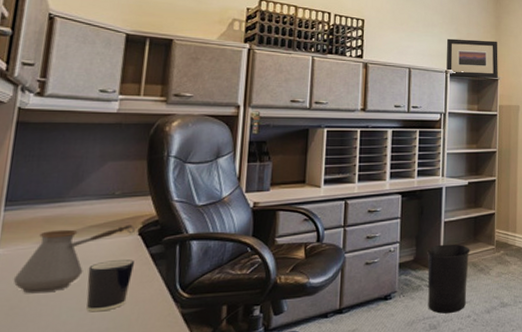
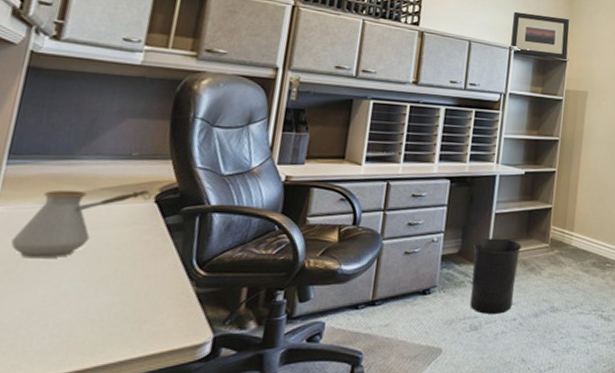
mug: present [86,259,134,312] -> none [90,228,148,284]

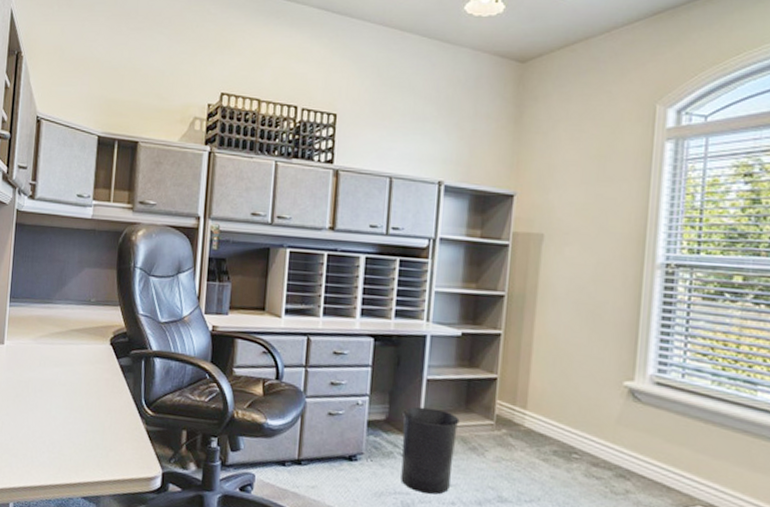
coffee pot: present [10,189,151,259] -> none [17,329,107,387]
picture frame: present [511,11,570,61] -> none [440,137,517,195]

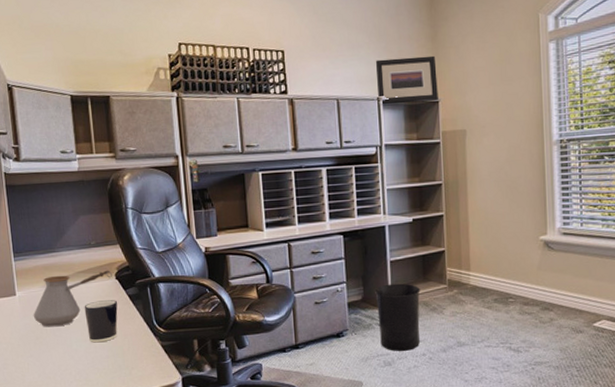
coffee pot: none [17,329,107,387] -> present [33,270,112,327]
mug: none [70,365,107,414] -> present [84,300,118,343]
picture frame: none [440,137,517,195] -> present [375,55,438,104]

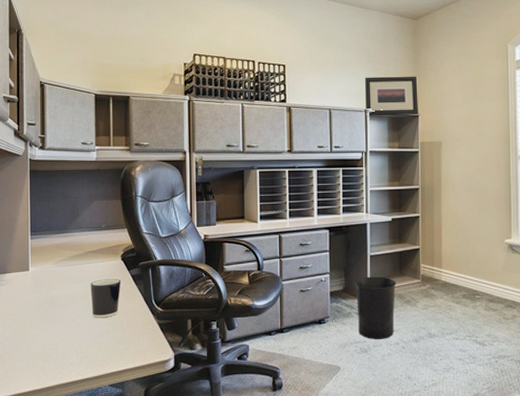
coffee pot: present [33,270,112,327] -> none [43,251,118,302]

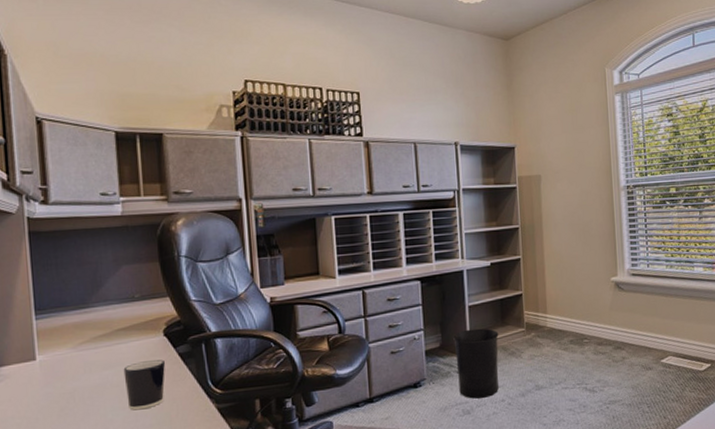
picture frame: present [364,76,418,116] -> none [452,103,514,149]

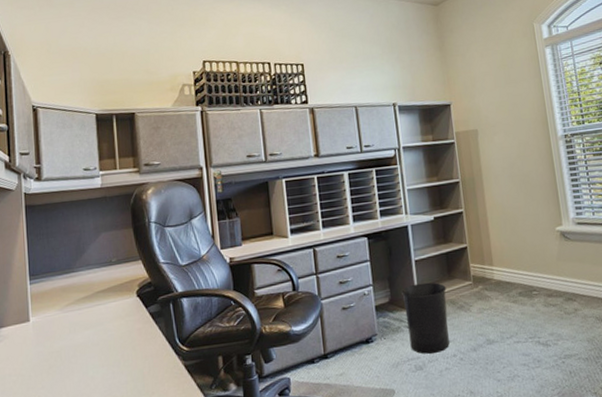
mug: present [123,360,165,410] -> none [102,319,139,368]

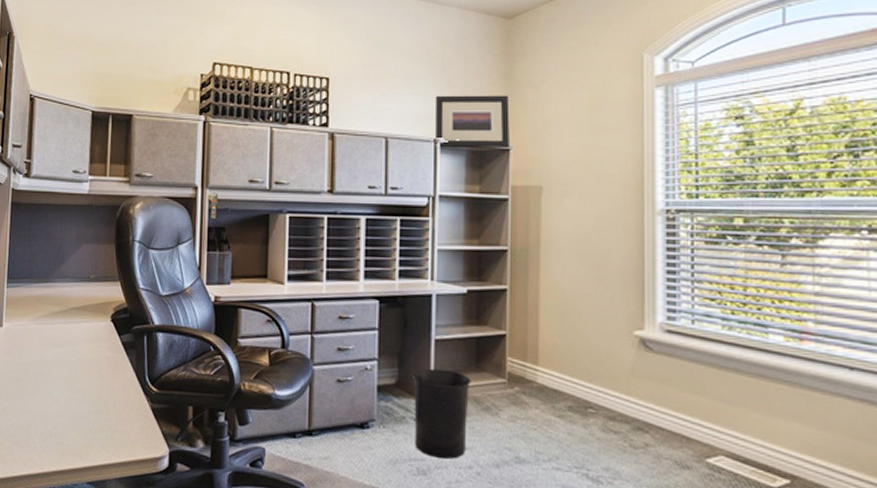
picture frame: none [389,63,450,109] -> present [434,95,510,149]

